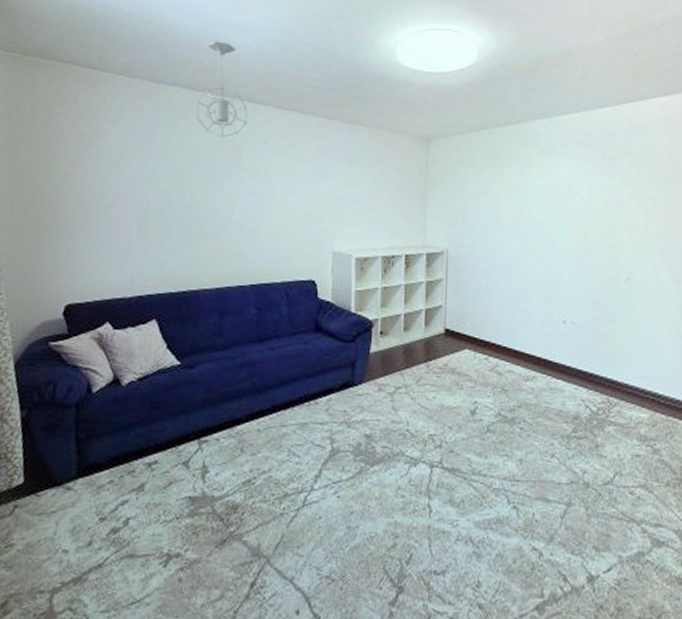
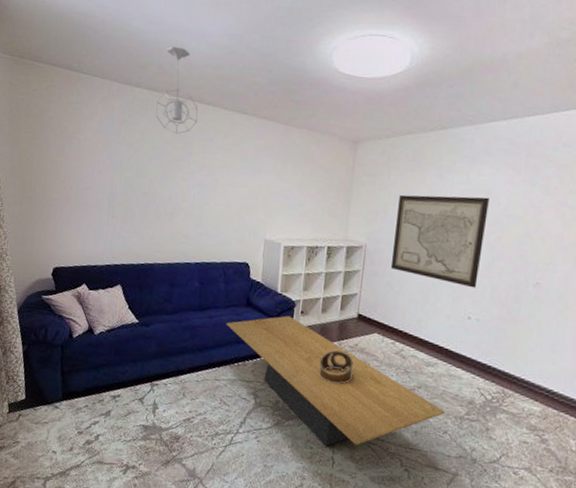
coffee table: none [291,338,550,491] -> present [226,315,445,446]
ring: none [405,374,446,413] -> present [318,350,354,384]
wall art: none [476,191,571,289] -> present [390,194,489,288]

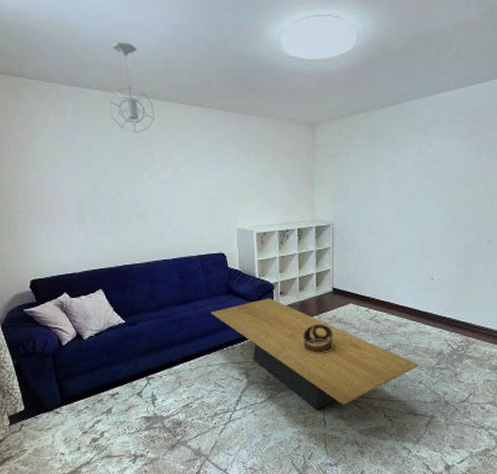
wall art: present [390,194,489,288] -> none [358,166,441,252]

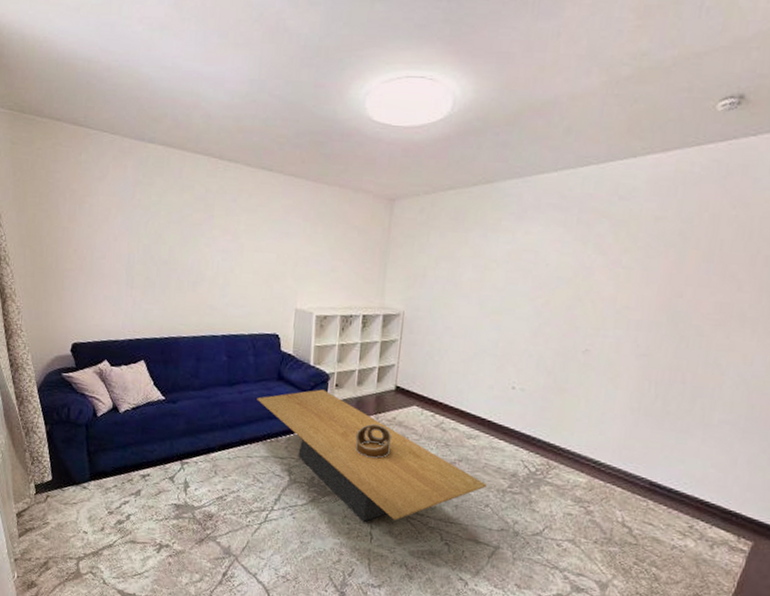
pendant light: present [109,42,154,134] -> none [172,95,219,196]

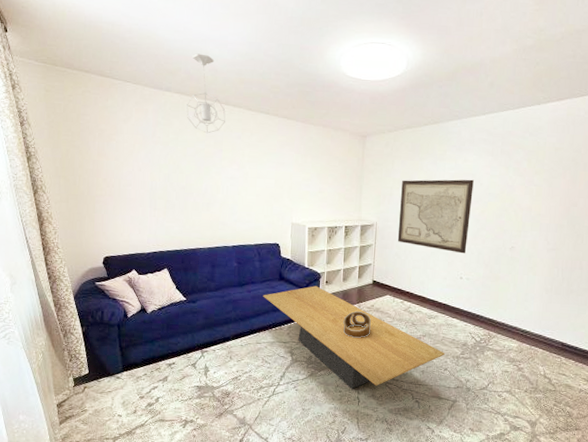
pendant light: none [172,95,219,196] -> present [186,53,226,134]
wall art: none [430,257,537,357] -> present [397,179,474,254]

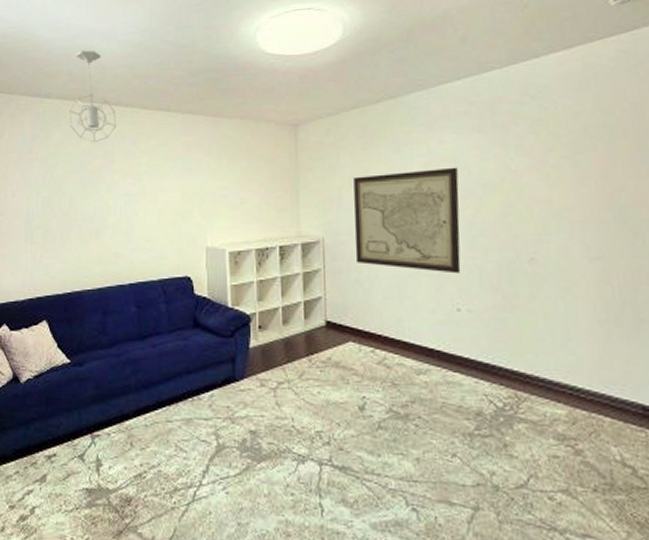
coffee table: present [263,286,445,389] -> none [172,333,449,490]
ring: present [343,311,372,338] -> none [288,368,331,409]

